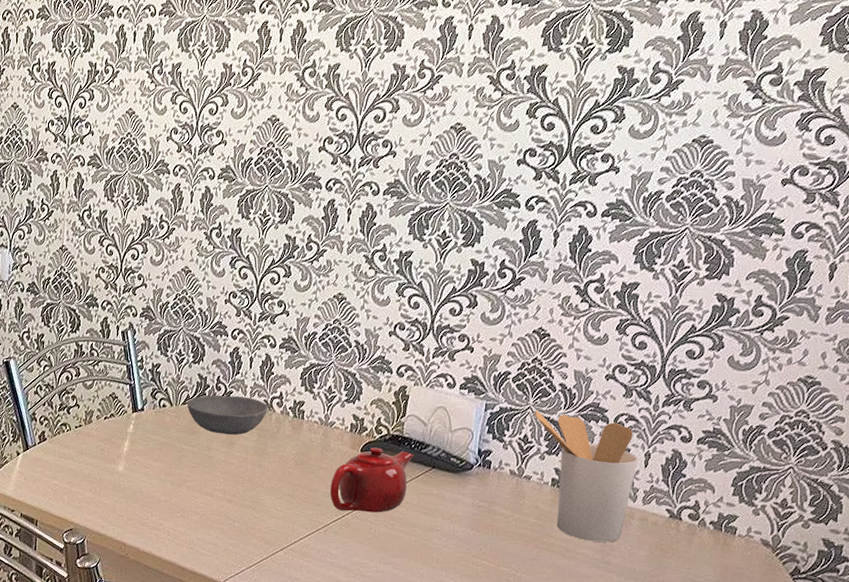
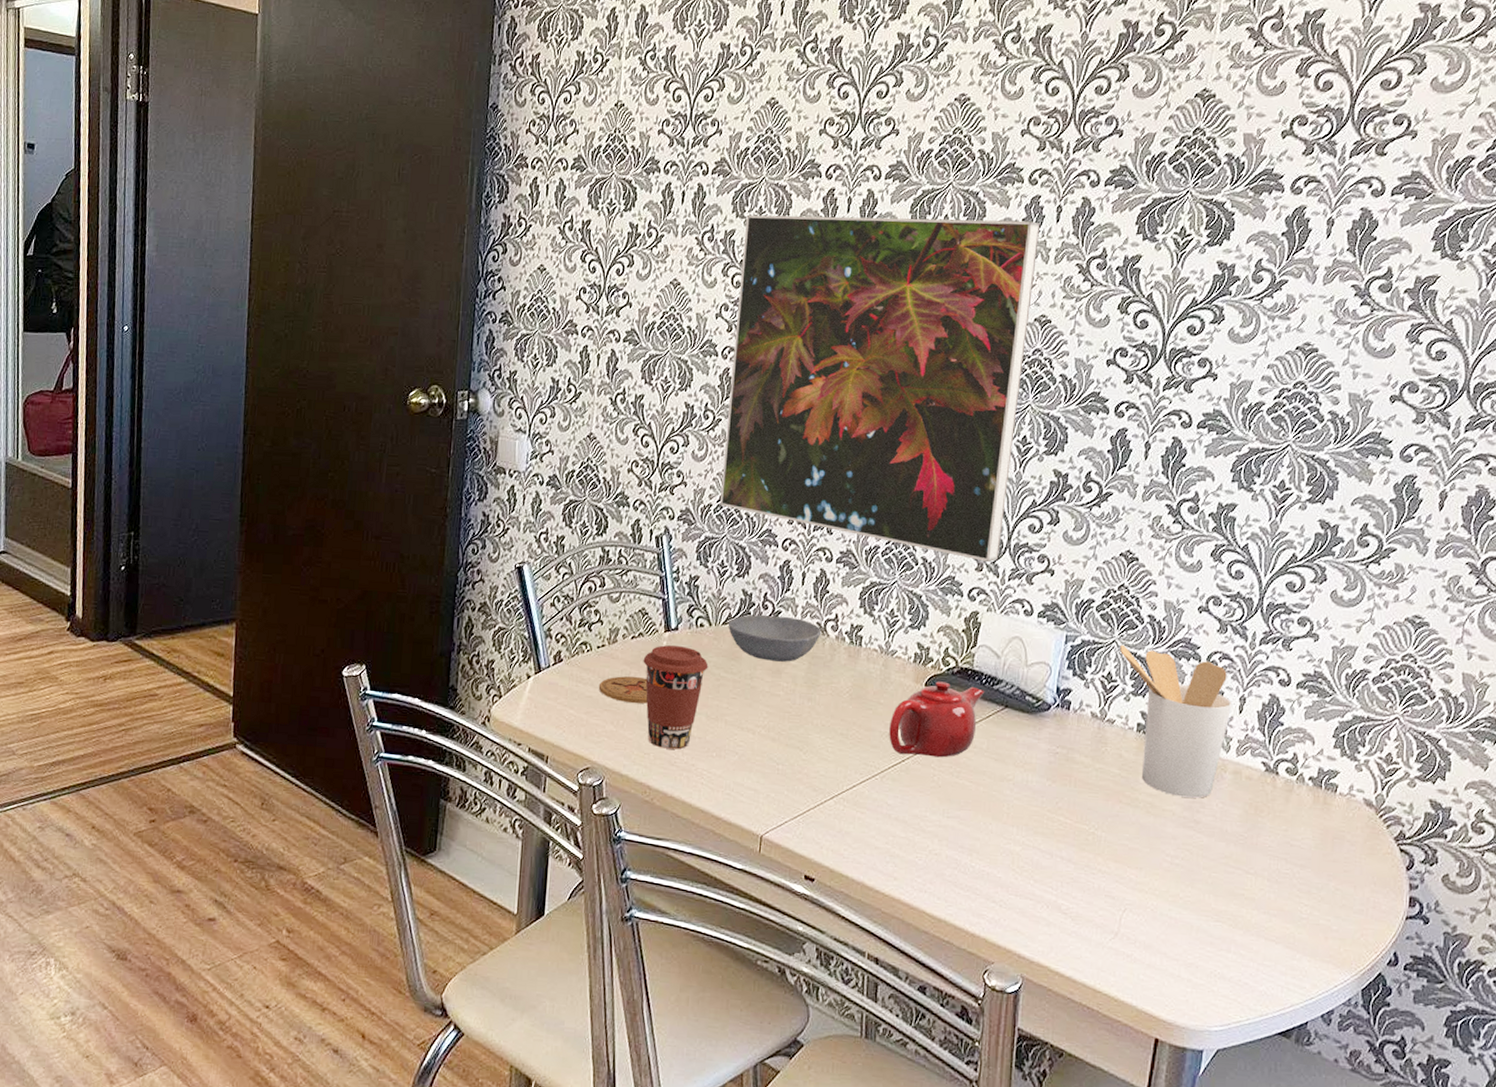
coaster: none [78,451,120,474] -> present [598,676,648,704]
coffee cup: none [115,424,171,512] -> present [643,645,708,750]
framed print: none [175,40,454,343] -> present [719,214,1041,563]

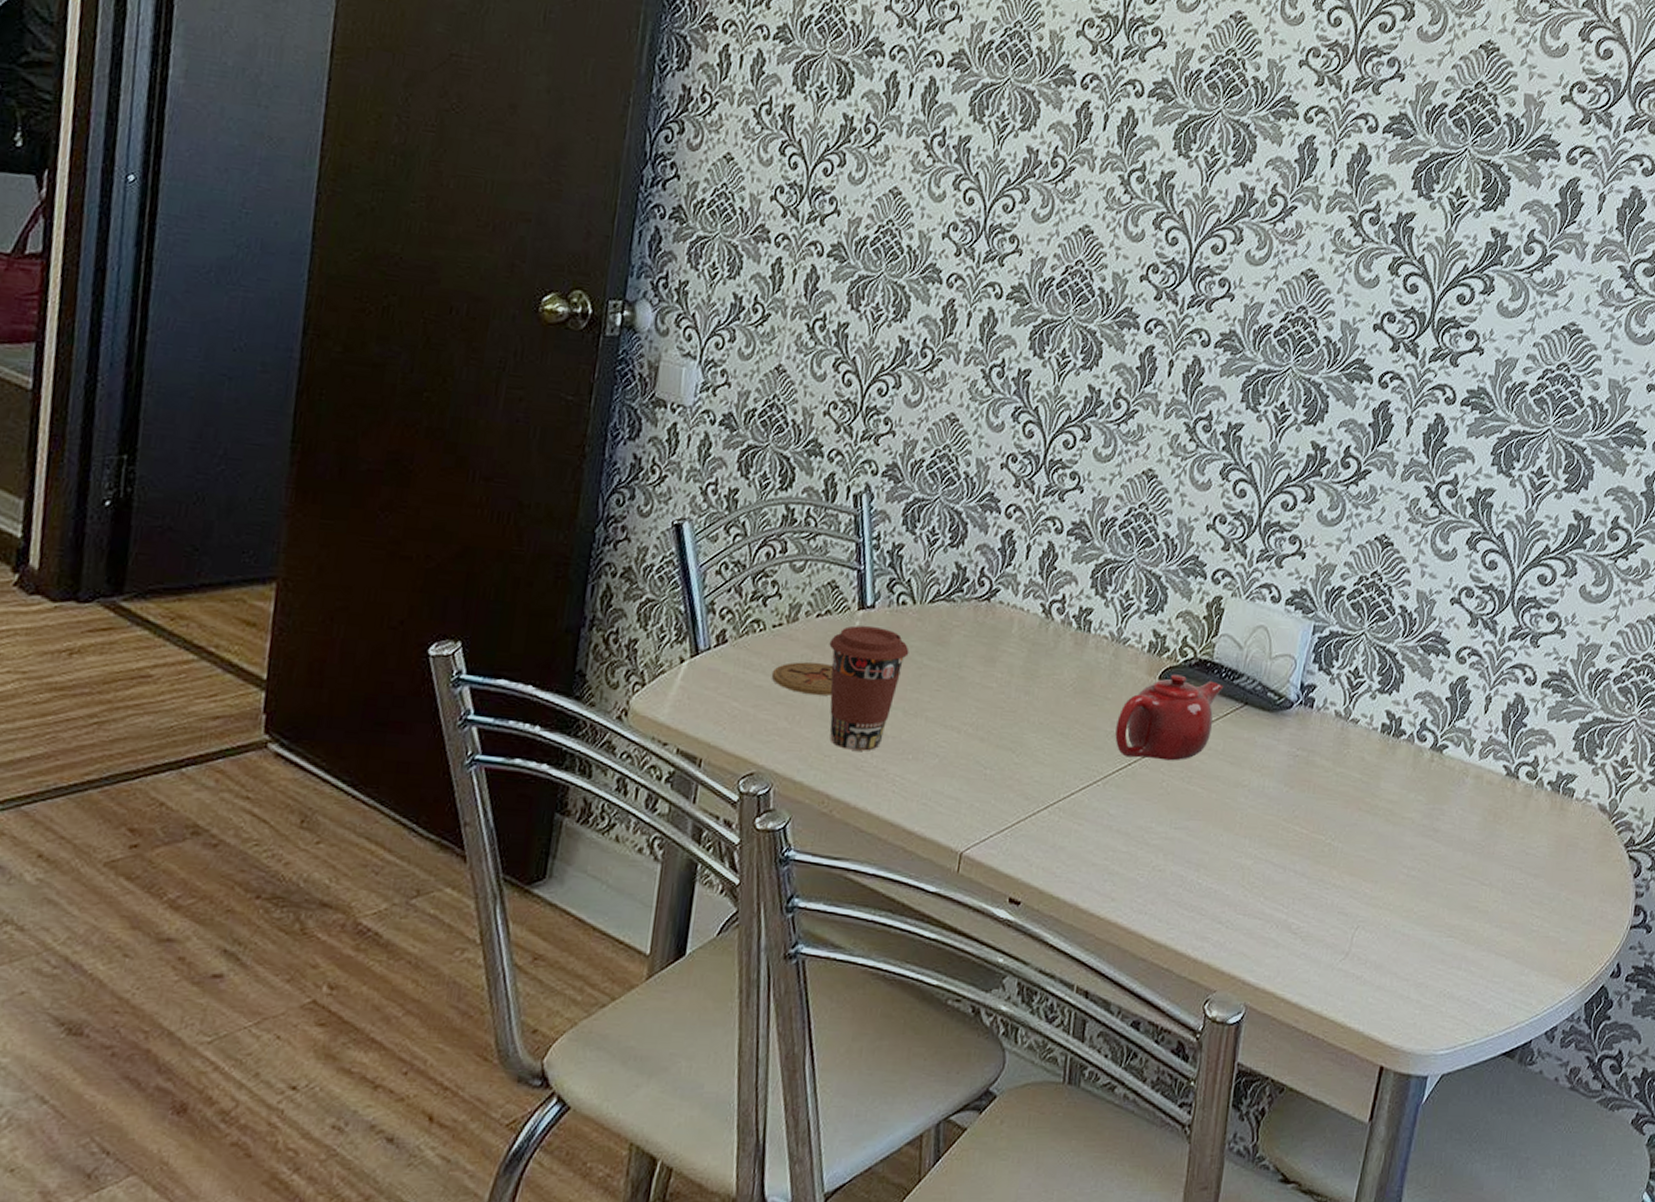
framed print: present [719,214,1041,563] -> none [933,120,1314,542]
bowl: present [729,614,822,662] -> none [936,592,1046,649]
utensil holder: present [1120,644,1232,798] -> none [1369,637,1478,805]

